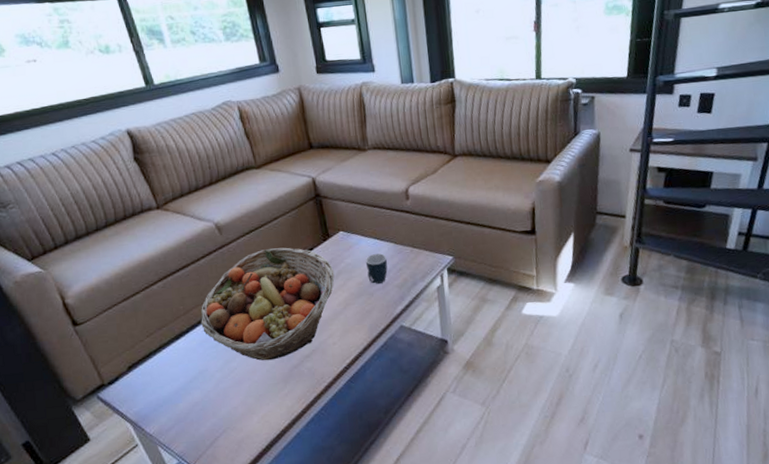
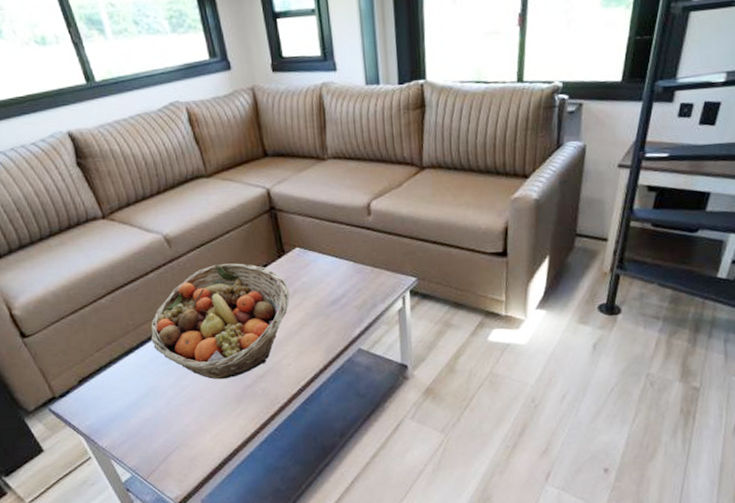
mug: present [365,253,388,284] -> none [322,272,347,305]

